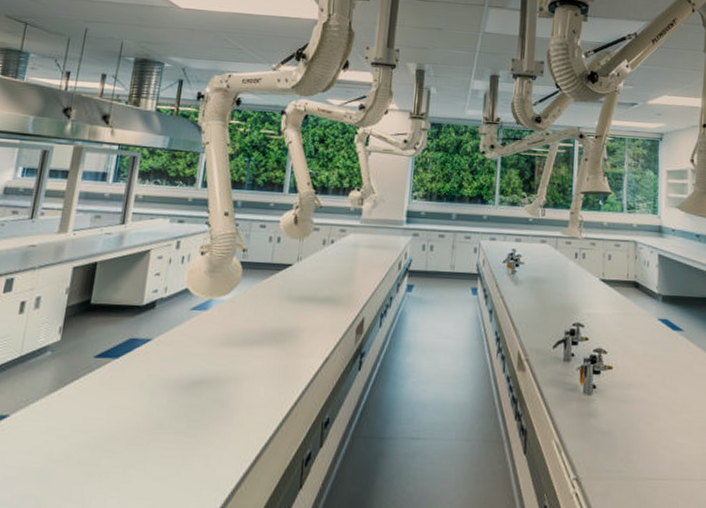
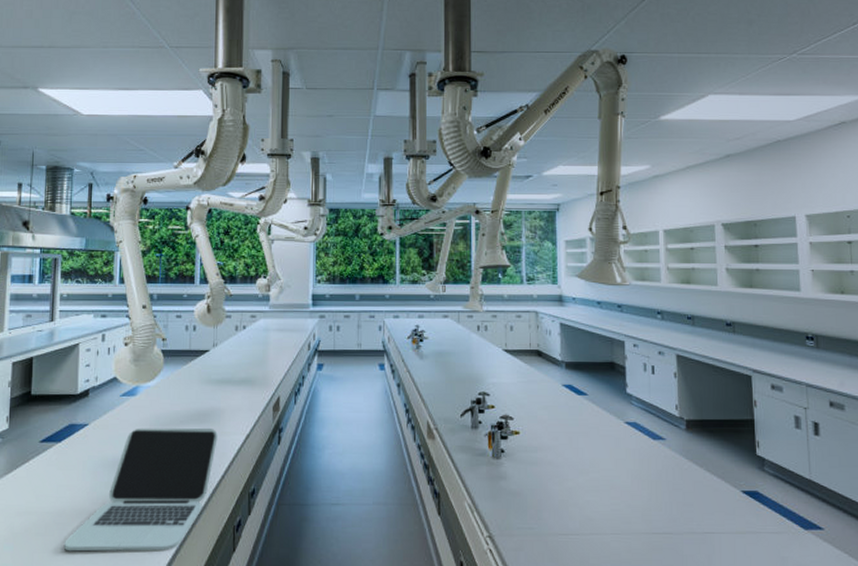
laptop: none [109,346,294,486] -> present [64,427,218,552]

